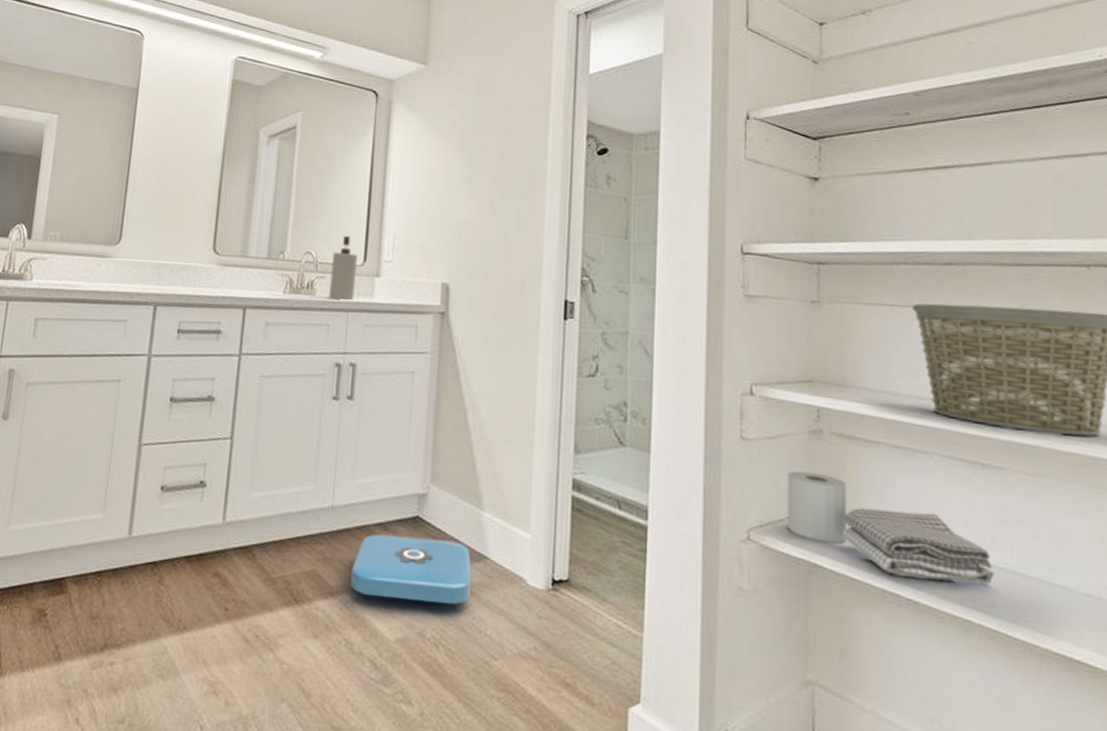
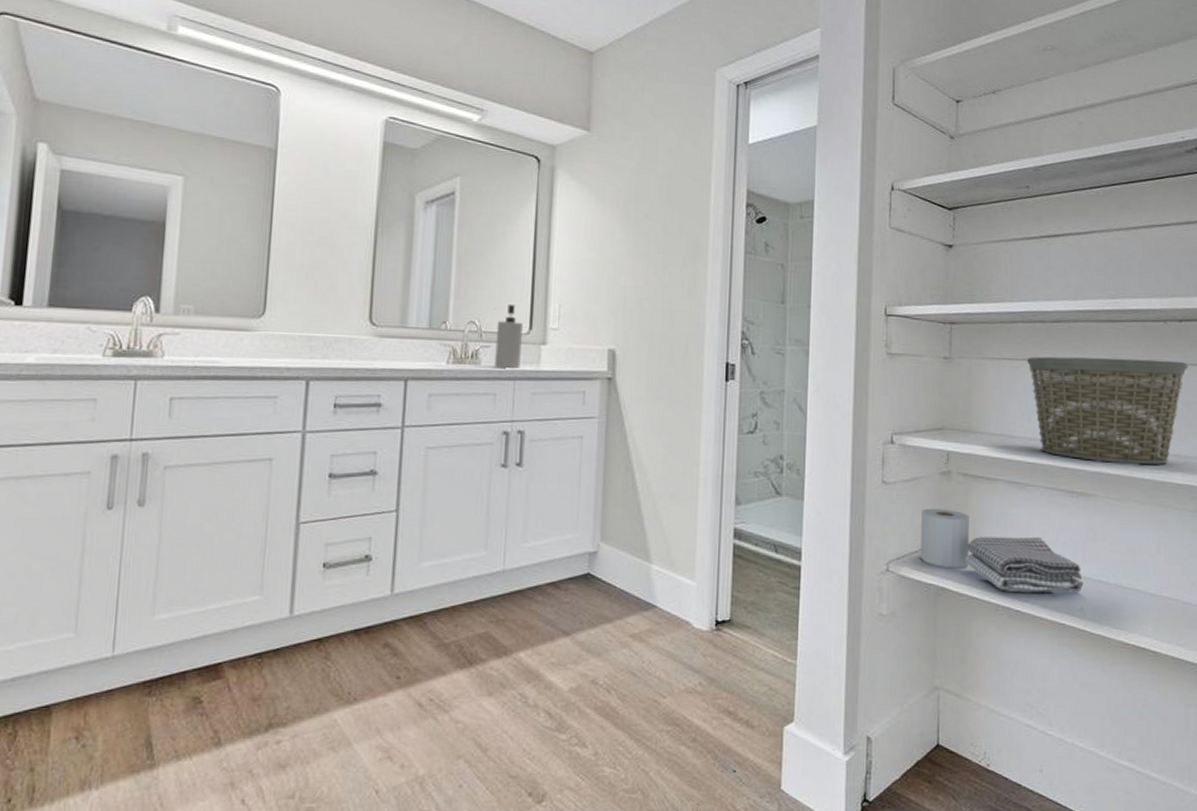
scale: present [350,534,472,605] -> none [524,593,641,653]

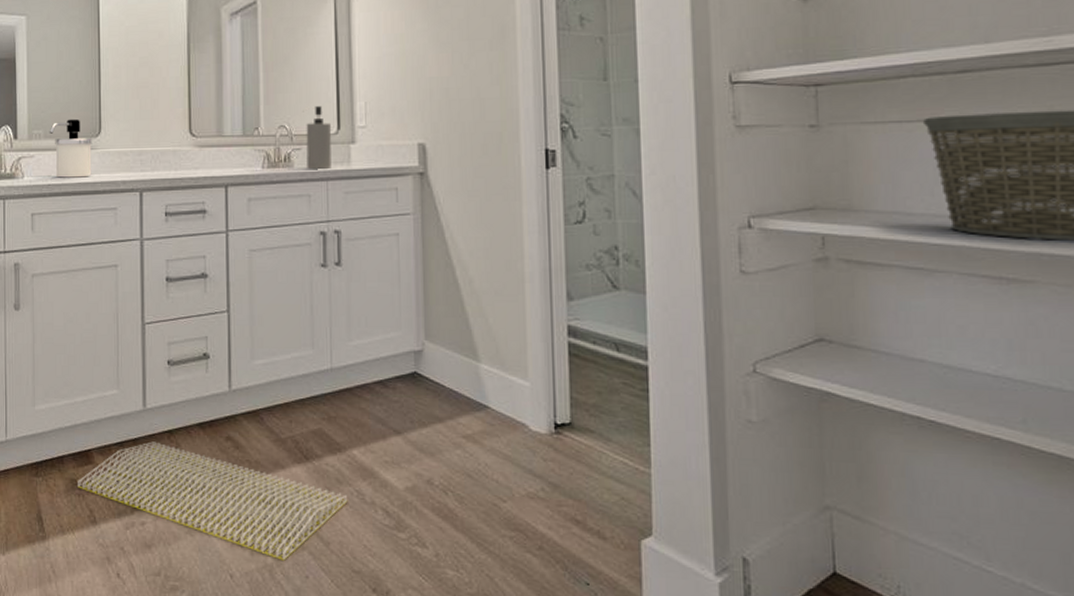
soap dispenser: none [201,295,254,361] -> present [49,119,93,178]
bath mat: none [201,651,511,771] -> present [78,441,348,561]
toilet paper roll: present [920,508,969,569] -> none [793,301,860,371]
towel: present [966,536,1084,593] -> none [855,333,1025,401]

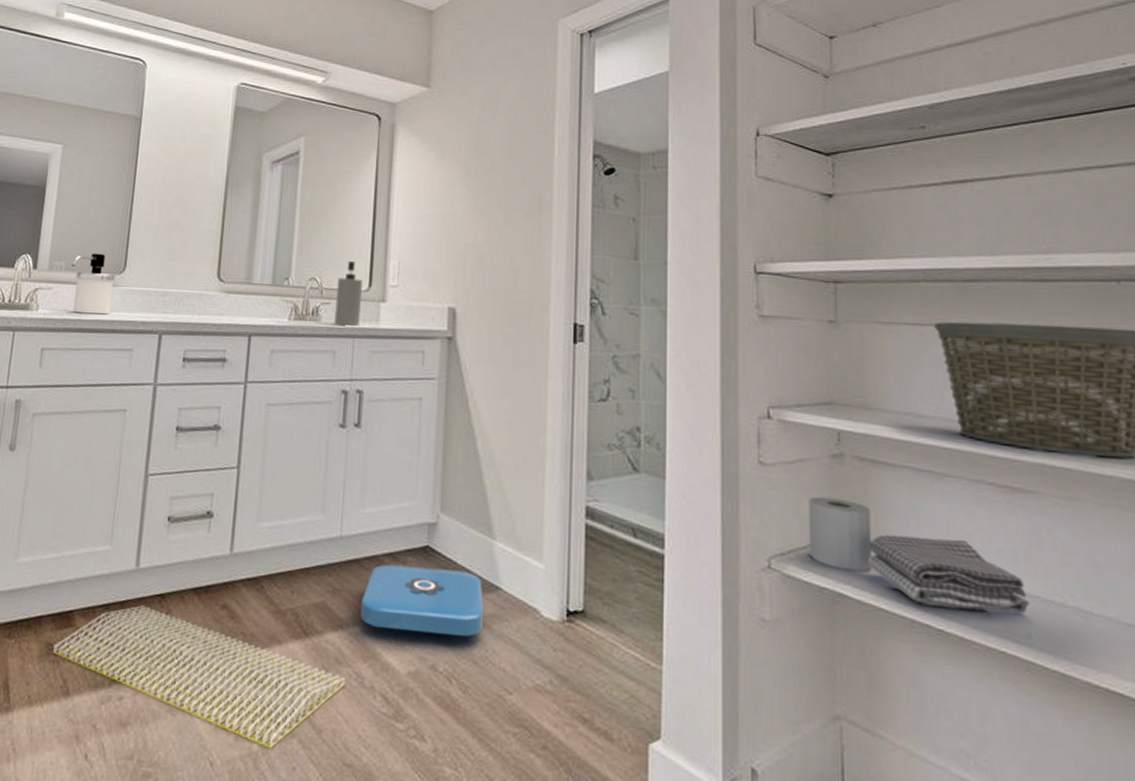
scale: none [356,391,475,453] -> present [360,564,484,637]
toilet paper roll: none [793,301,860,371] -> present [809,496,872,572]
towel: none [855,333,1025,401] -> present [868,534,1029,614]

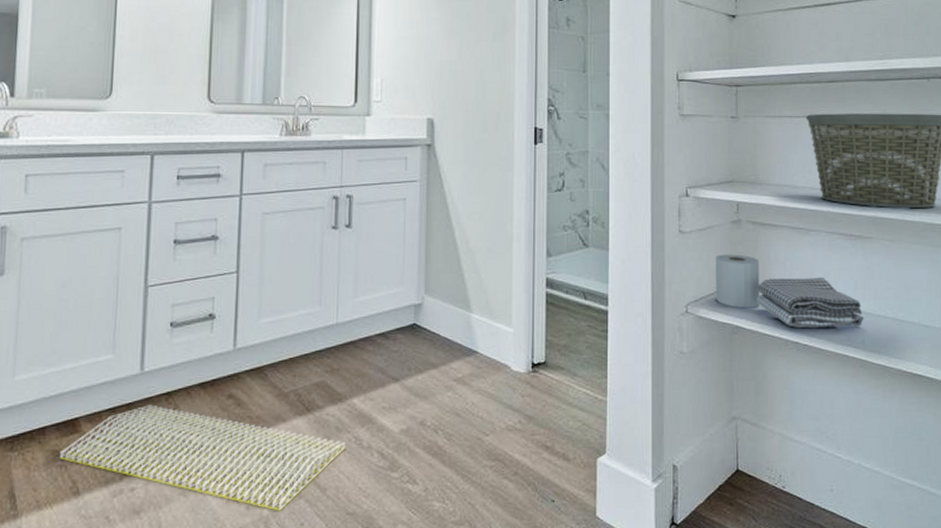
soap dispenser: present [71,253,116,315] -> none [52,79,102,139]
soap dispenser: present [334,261,362,326] -> none [323,80,348,138]
scale: present [360,564,484,637] -> none [357,341,464,397]

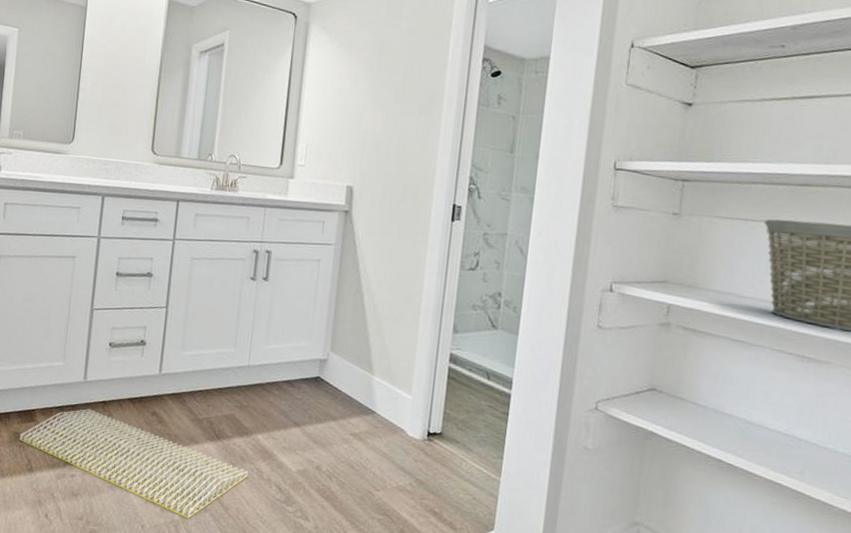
toilet paper roll: present [716,254,759,309] -> none [631,355,686,417]
towel: present [757,277,864,328] -> none [678,388,807,456]

